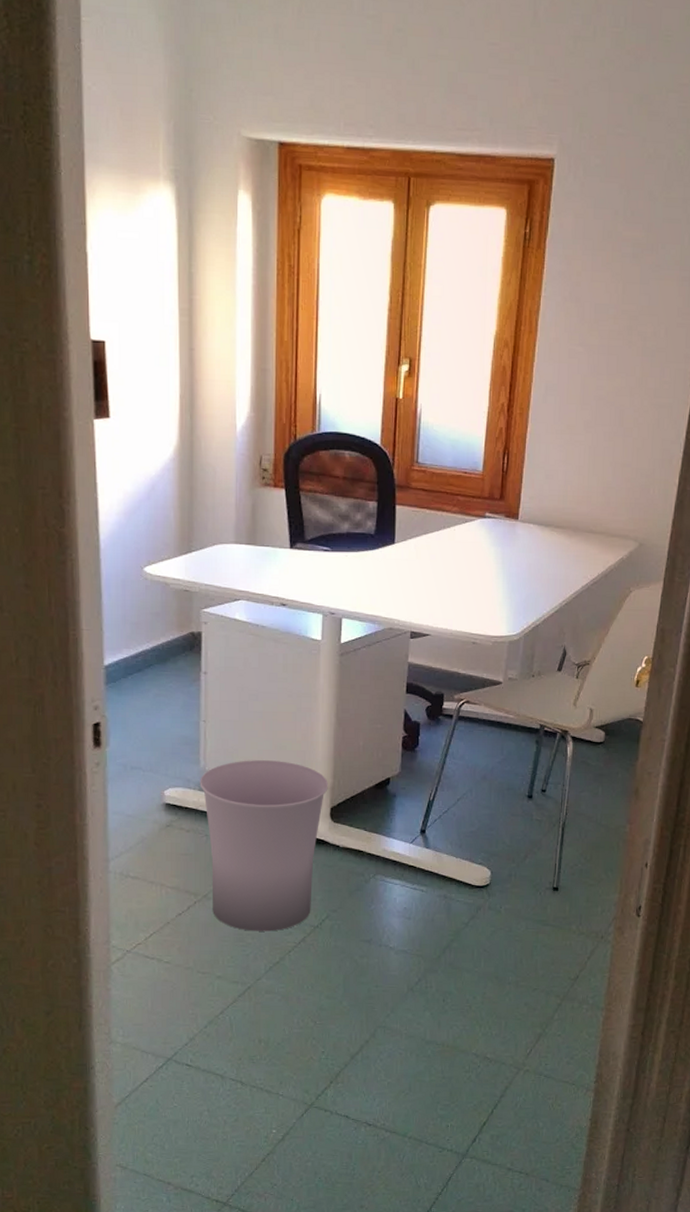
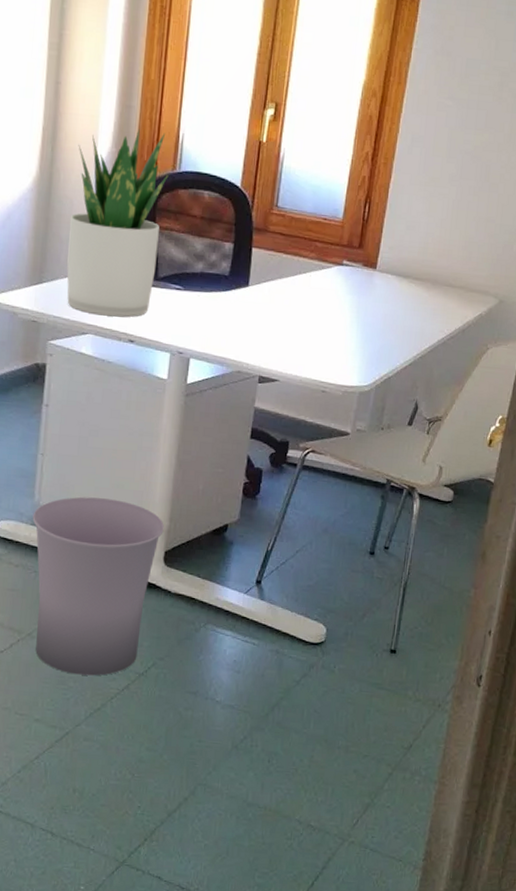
planter: none [214,392,309,582] -> present [66,129,169,318]

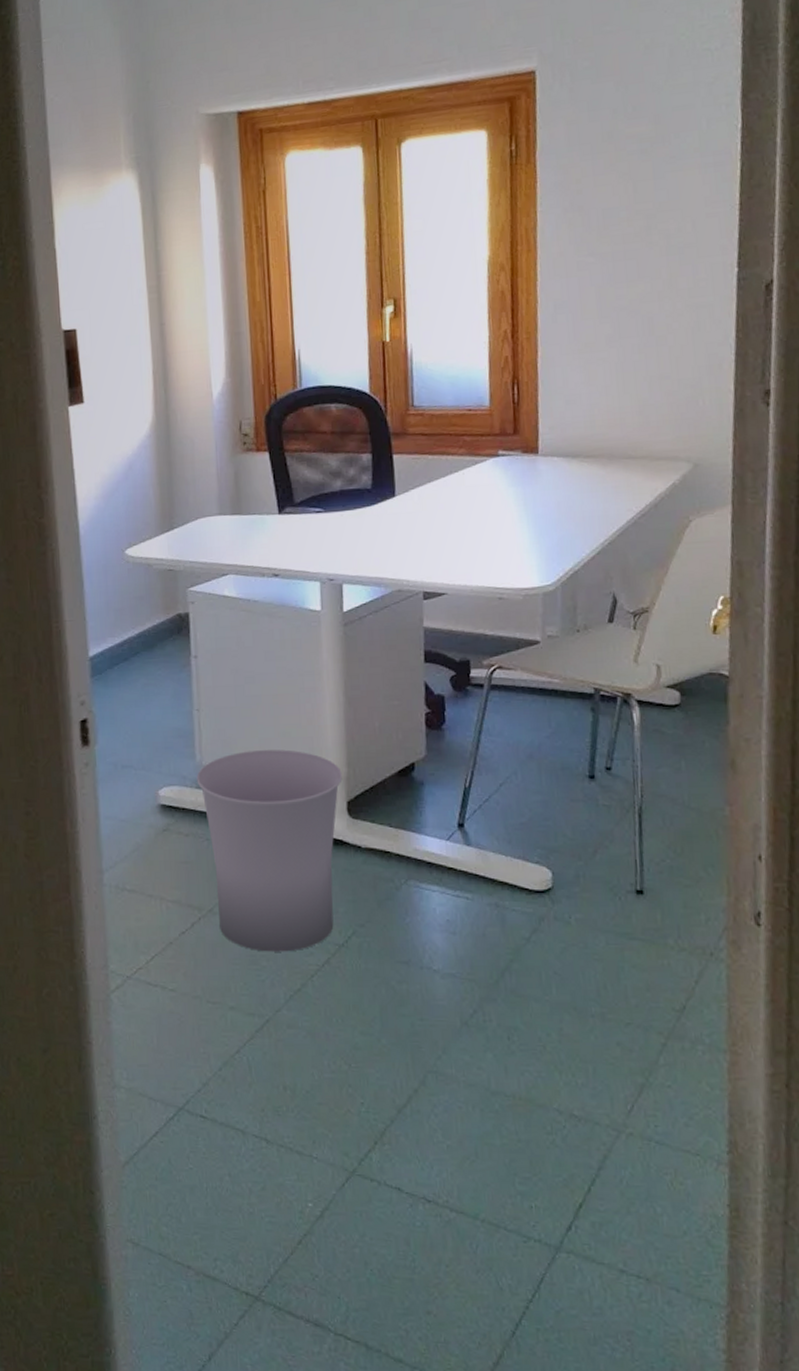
planter: present [66,129,169,318] -> none [191,352,291,553]

